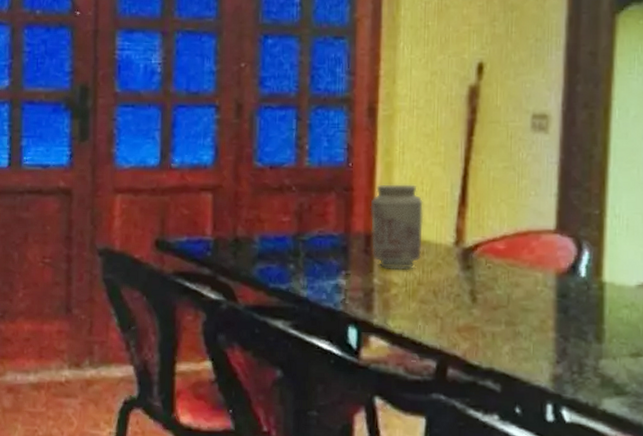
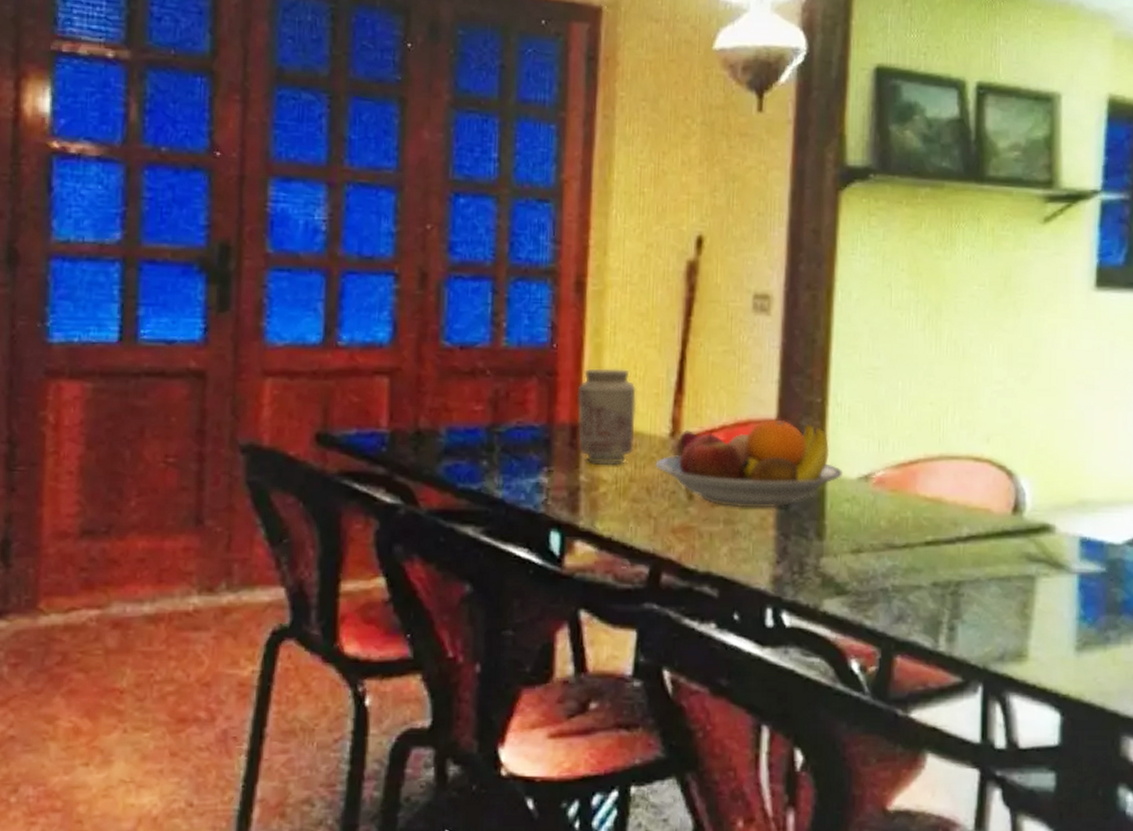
fruit bowl: none [441,229,622,312] -> present [655,419,843,508]

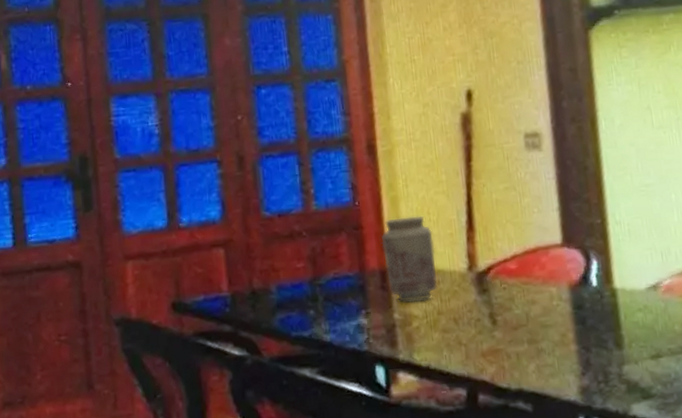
fruit bowl: present [655,419,843,508] -> none [458,242,632,328]

